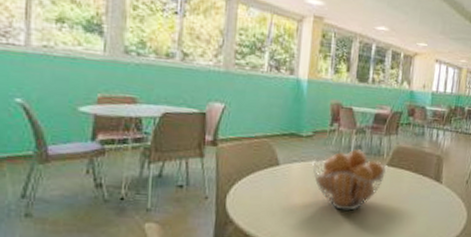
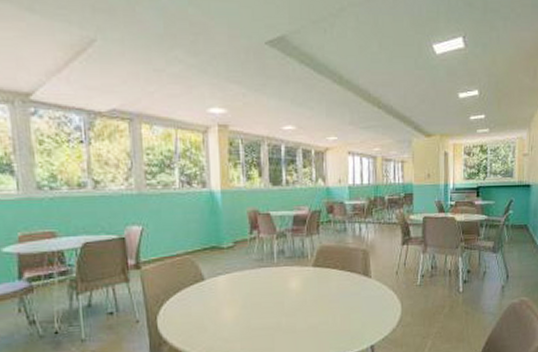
fruit basket: present [312,149,387,211] -> none [237,254,313,317]

